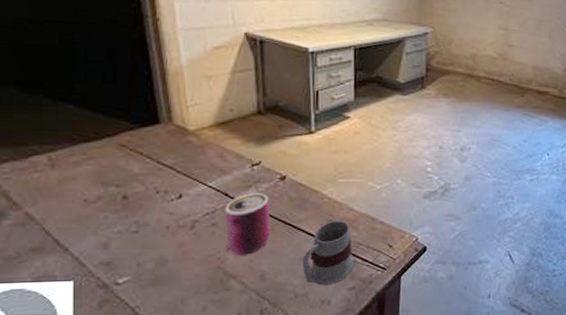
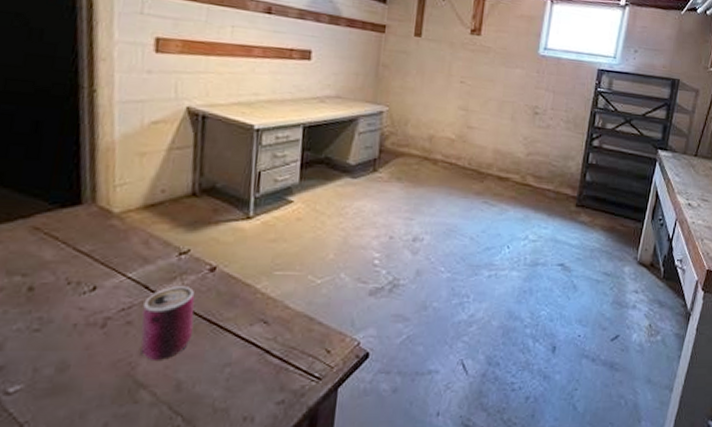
mug: present [302,220,355,286] -> none [225,319,286,399]

